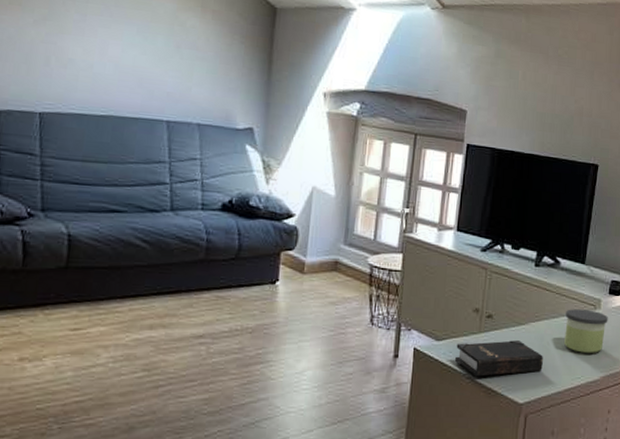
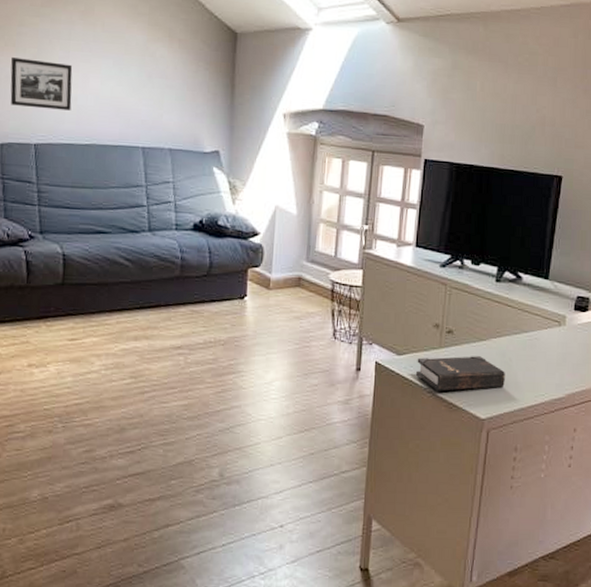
picture frame: none [12,17,90,78] -> present [10,58,73,111]
candle: present [564,309,608,353] -> none [527,325,574,370]

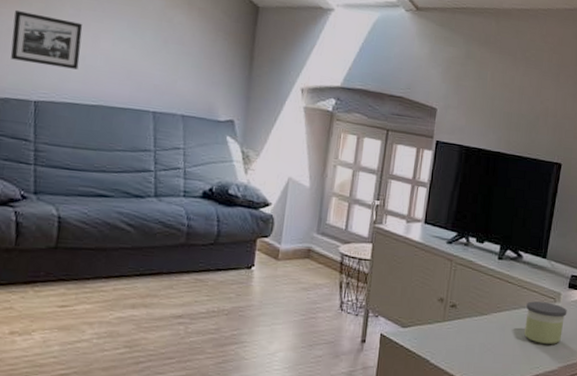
hardback book: present [415,356,505,391] -> none [419,329,504,363]
candle: none [527,325,574,370] -> present [524,301,567,344]

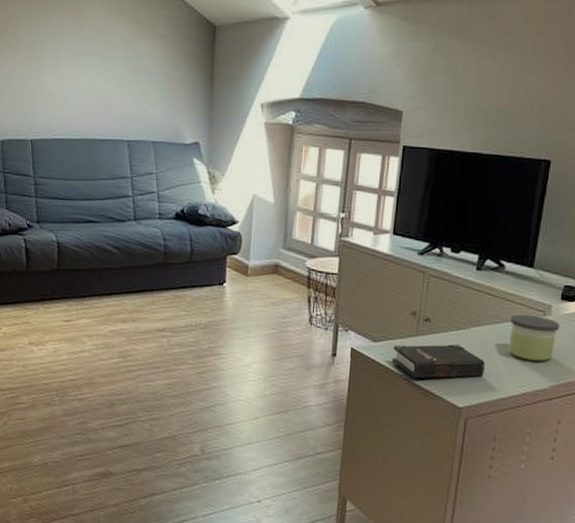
picture frame: present [10,11,83,70] -> none [9,59,64,108]
hardback book: none [419,329,504,363] -> present [391,344,485,379]

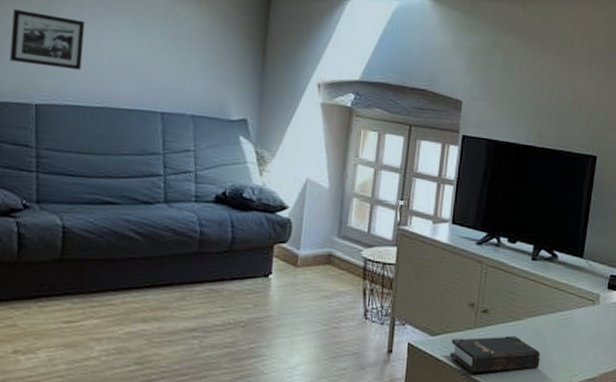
picture frame: none [9,59,64,108] -> present [9,9,85,70]
candle: present [509,314,560,361] -> none [562,304,607,350]

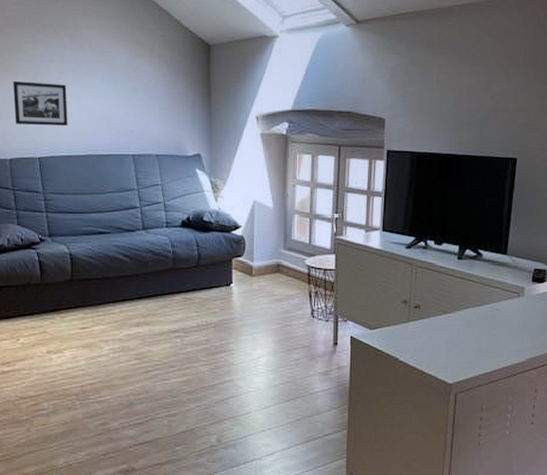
hardback book: present [449,336,540,373] -> none [387,328,470,360]

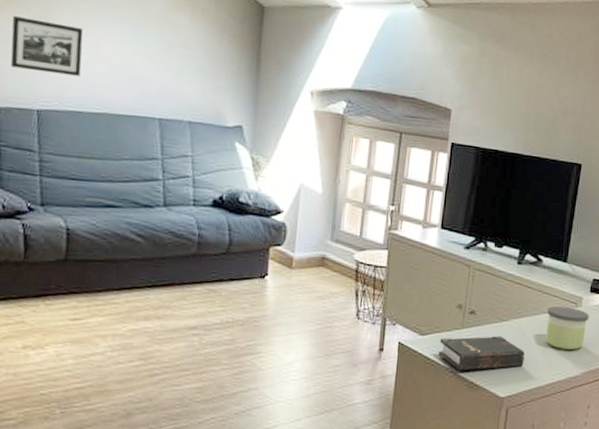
hardback book: none [387,328,470,360] -> present [438,336,525,371]
candle: none [490,297,532,337] -> present [546,306,589,350]

